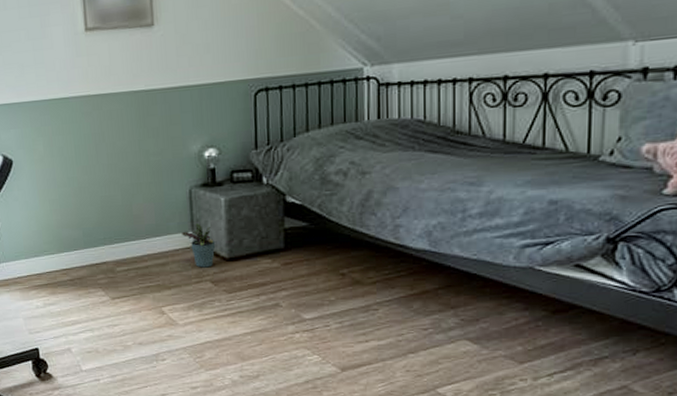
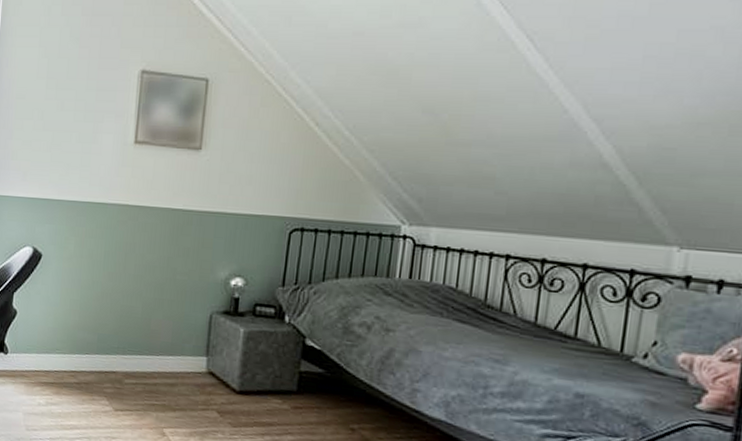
potted plant: present [182,224,216,268] -> none [196,350,228,397]

